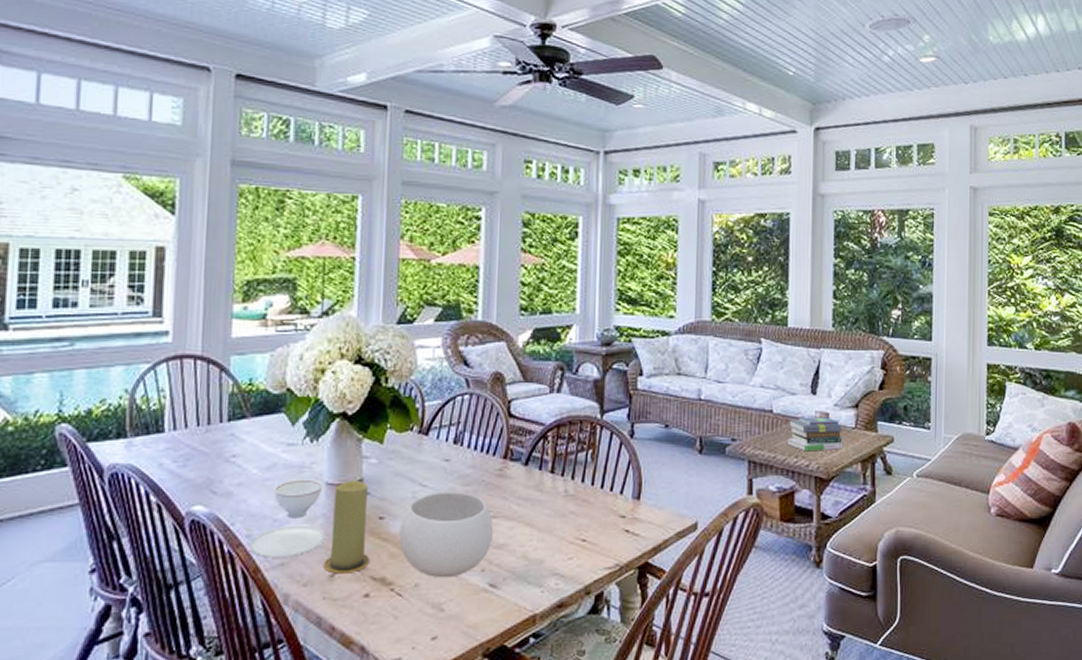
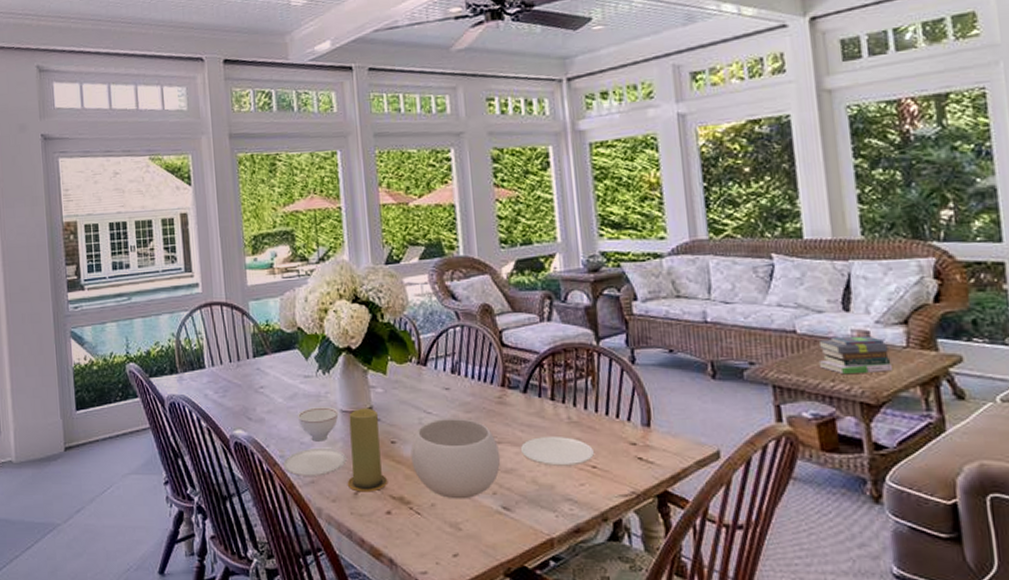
plate: none [514,509,585,540] -> present [520,435,594,466]

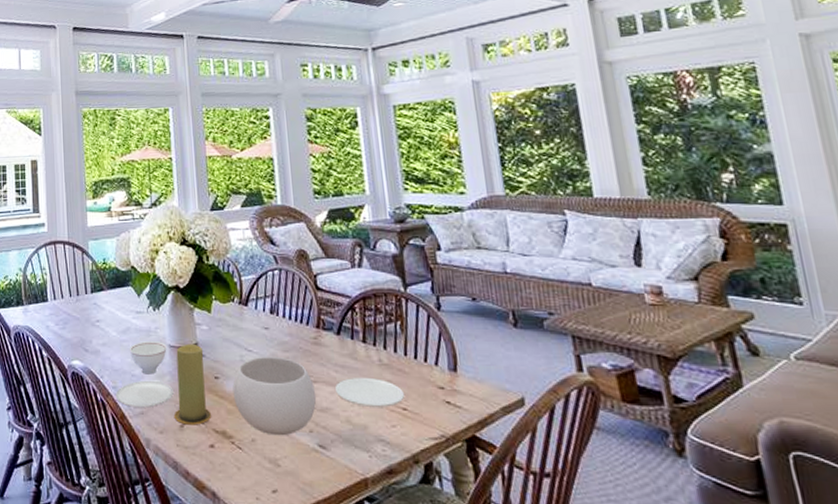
books: present [818,335,892,375] -> none [614,290,686,328]

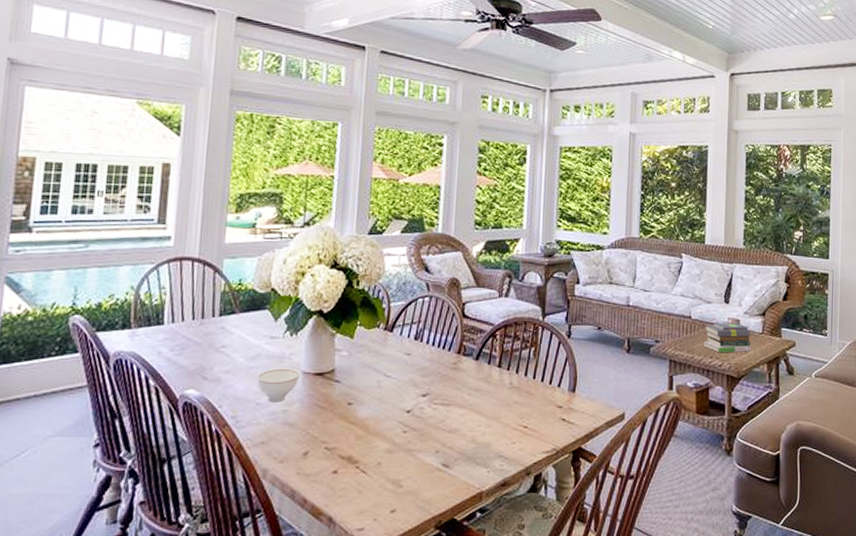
plate: present [115,380,174,408] -> none [233,408,301,437]
candle: present [174,343,212,425] -> none [298,370,340,452]
bowl: present [233,356,317,436] -> none [365,381,448,458]
plate: present [334,377,404,407] -> none [465,399,527,426]
books: none [614,290,686,328] -> present [703,323,751,353]

